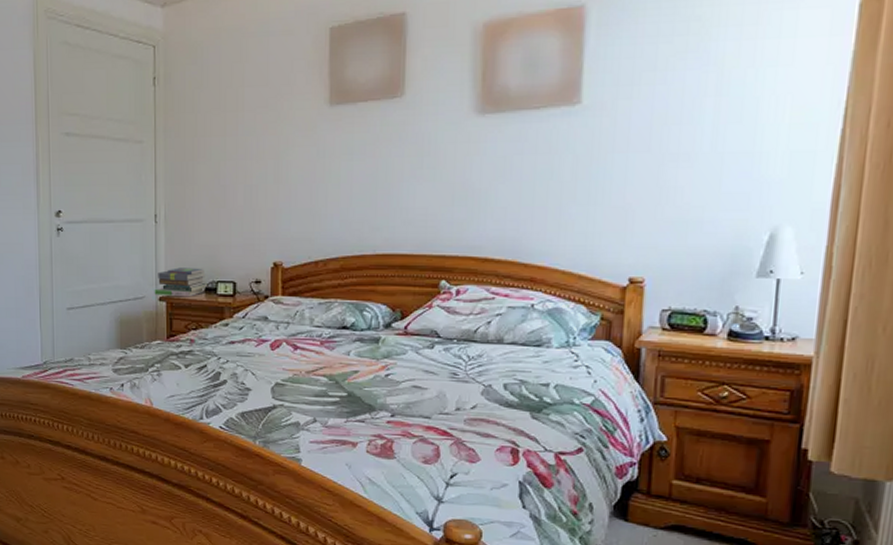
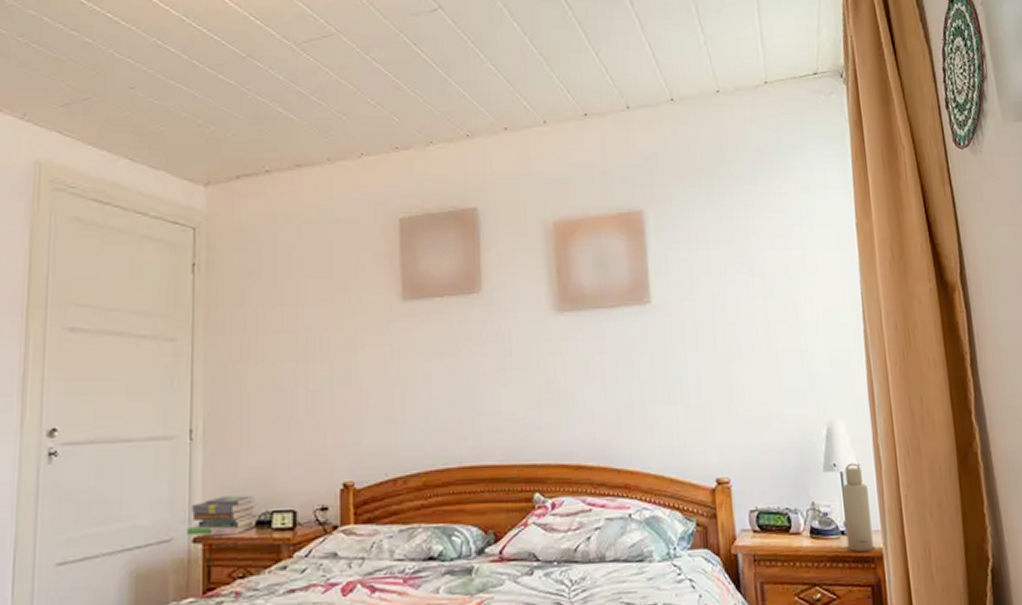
bottle: none [770,270,808,359] -> present [842,463,874,553]

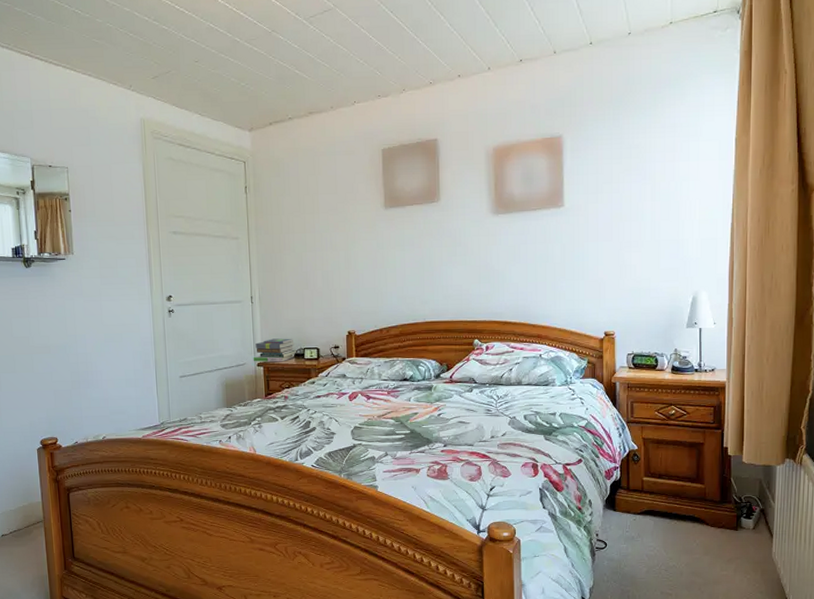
bottle: present [842,463,874,553] -> none [699,322,720,384]

